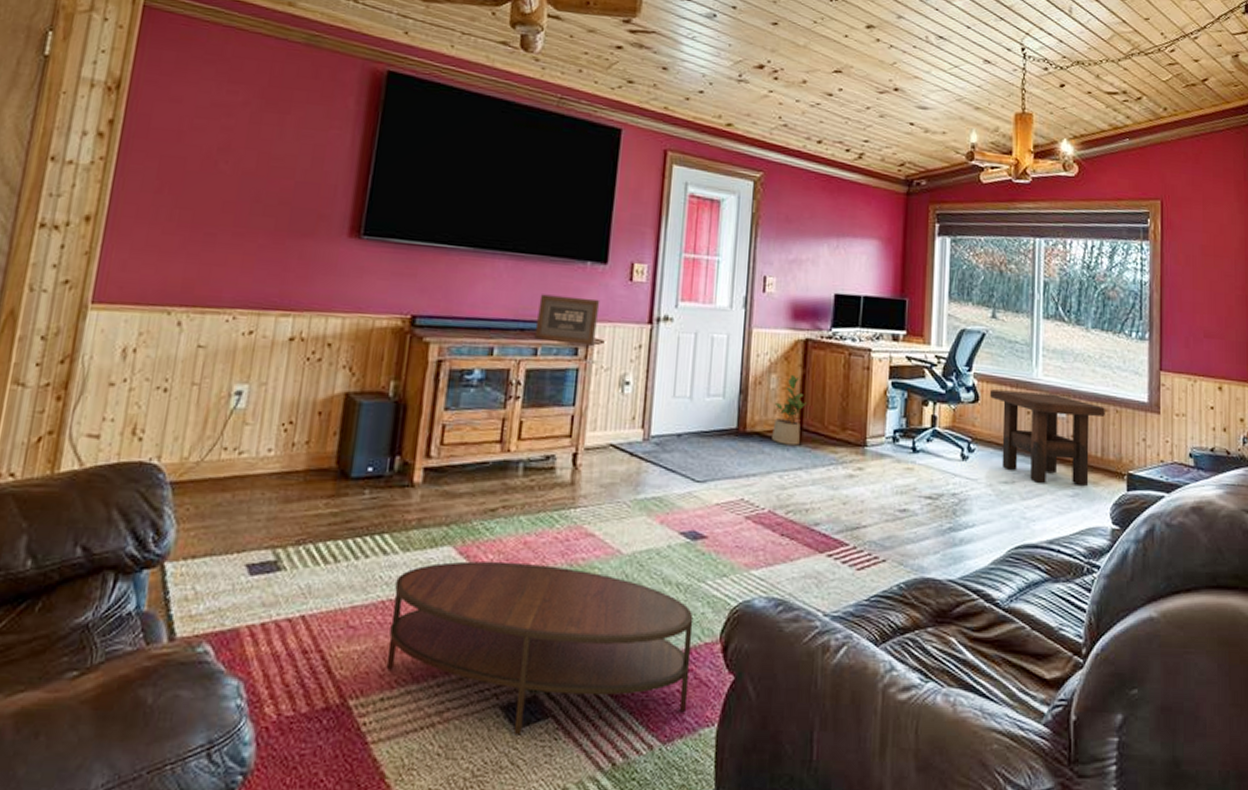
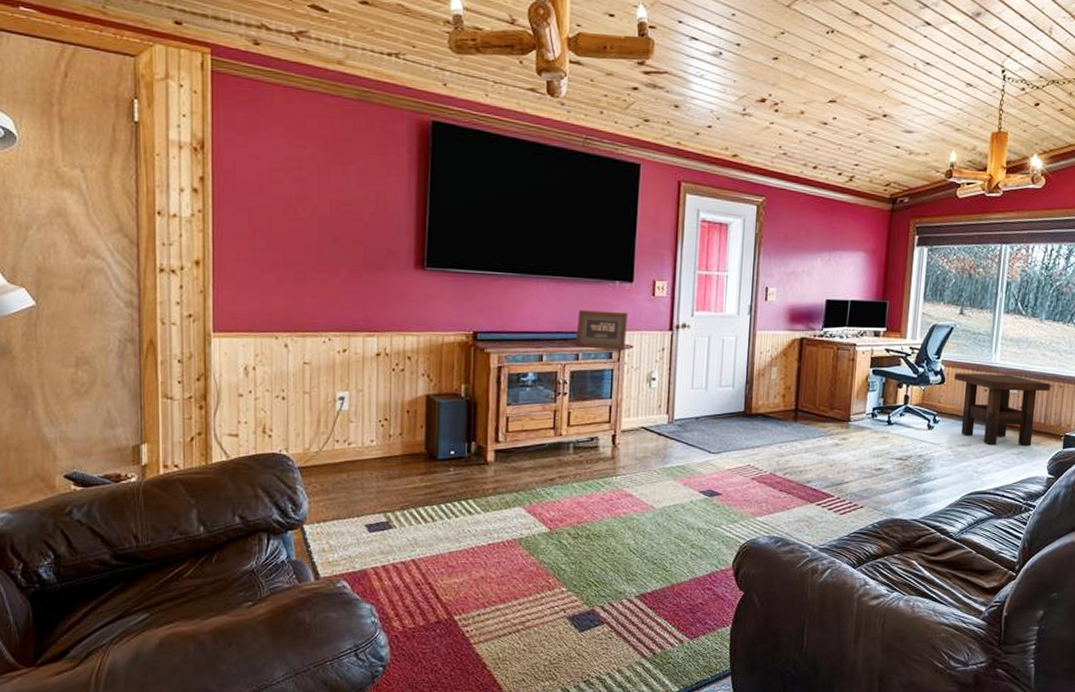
coffee table: present [386,561,694,736] -> none [479,516,712,636]
potted plant: present [772,374,808,446] -> none [773,367,802,423]

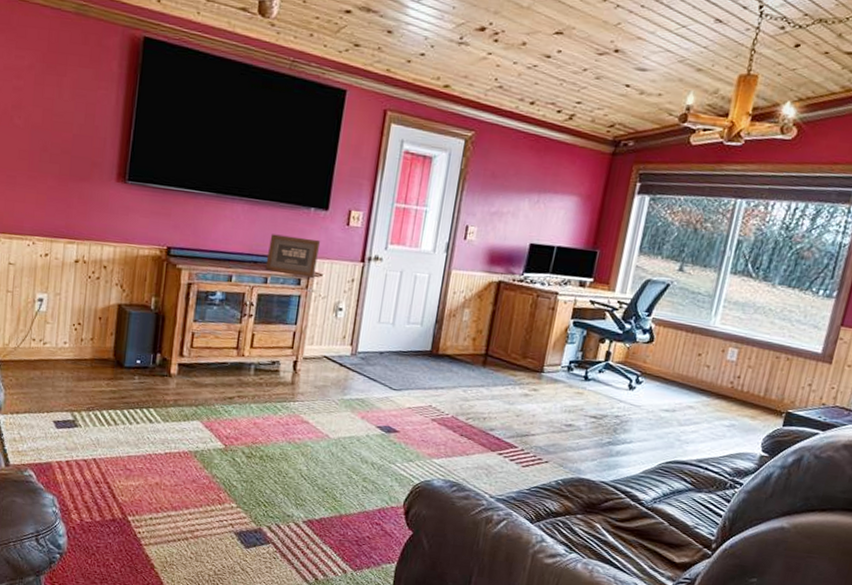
side table: present [954,373,1051,446] -> none [665,333,777,419]

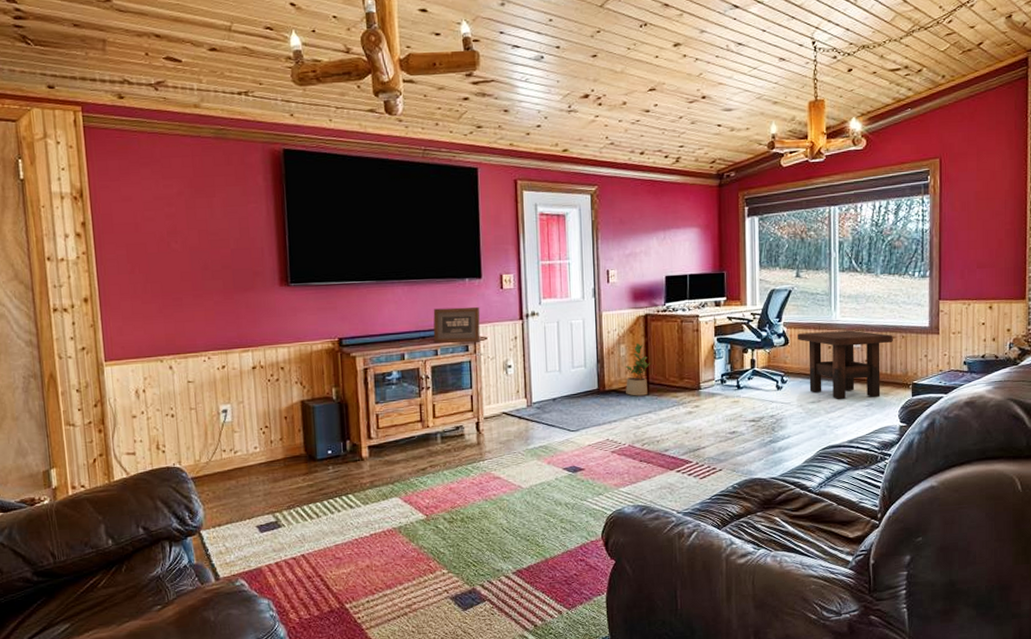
potted plant: none [460,310,495,368] -> present [625,343,651,396]
side table: none [665,333,777,419] -> present [798,330,893,399]

